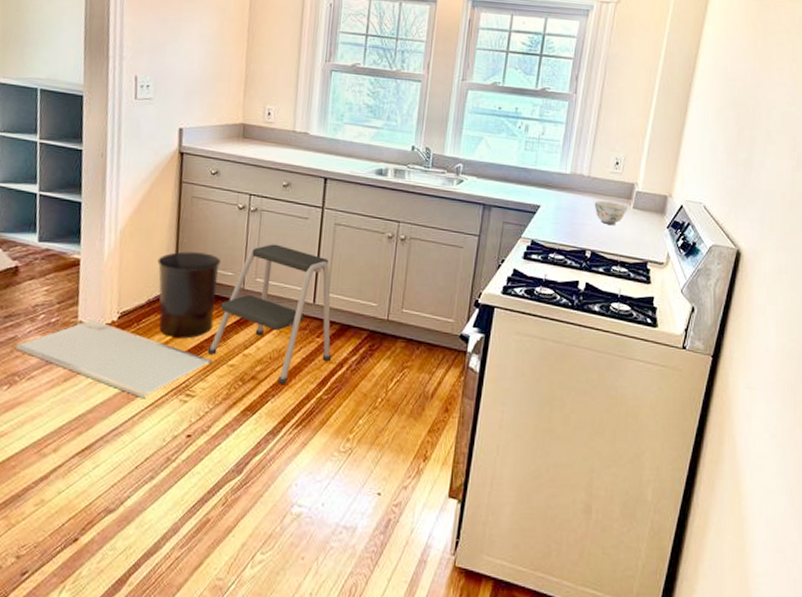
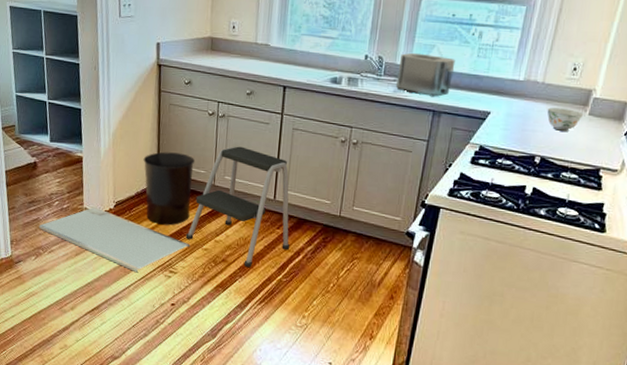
toaster: none [445,144,504,191] -> present [396,52,456,98]

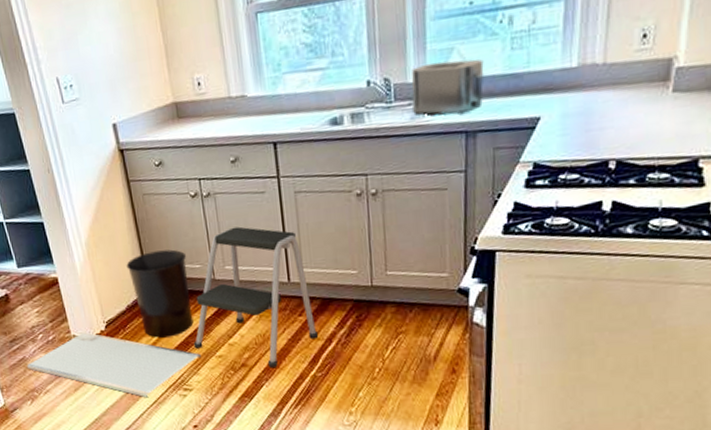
soup bowl: present [547,107,584,131] -> none [615,90,666,122]

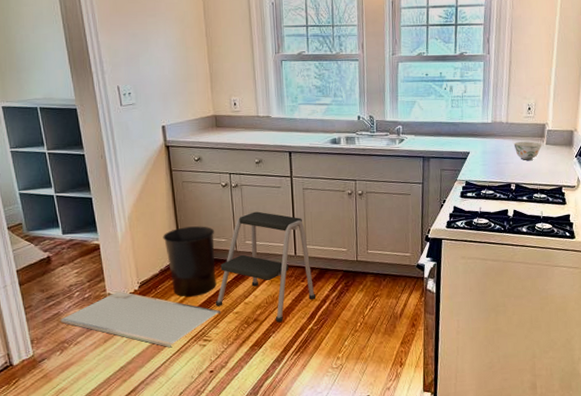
toaster: present [411,59,484,116] -> none [388,109,435,146]
soup bowl: none [615,90,666,122] -> present [513,141,543,160]

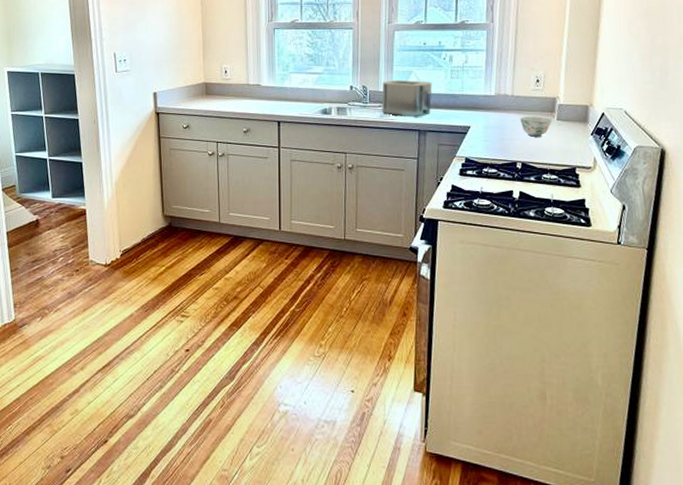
door mat: present [60,291,221,348] -> none [43,258,201,322]
waste bin: present [163,226,217,297] -> none [147,195,199,269]
step stool: present [215,211,315,323] -> none [195,182,299,302]
toaster: none [388,109,435,146] -> present [382,79,433,118]

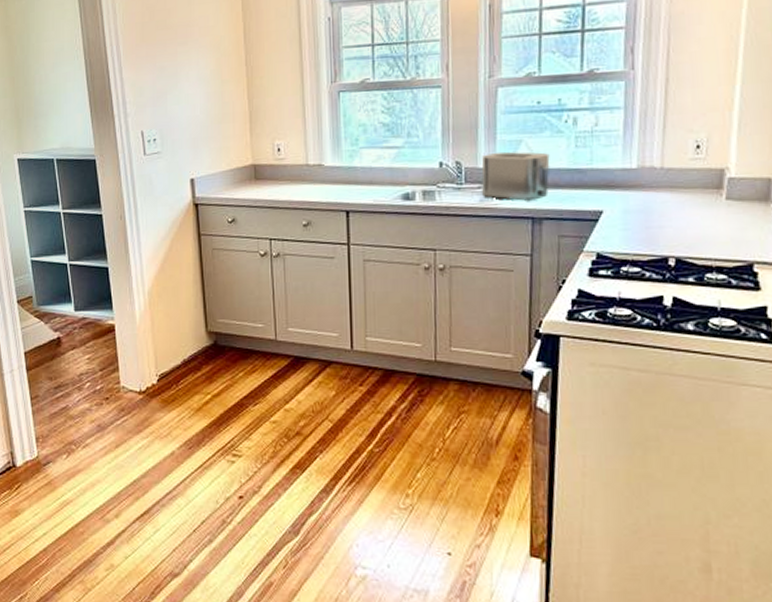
soup bowl: present [520,116,553,137] -> none [672,195,720,223]

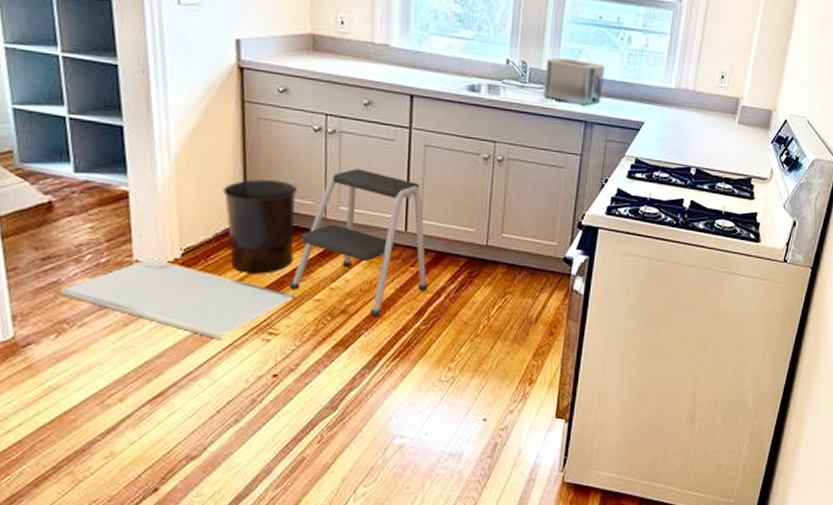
door mat: none [68,384,255,461] -> present [59,258,297,340]
waste bin: none [187,306,250,397] -> present [223,179,298,274]
step stool: none [248,289,377,440] -> present [289,168,427,318]

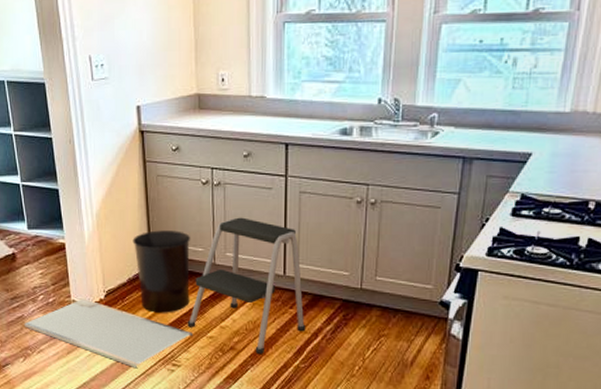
toaster: present [543,57,605,107] -> none [418,90,486,142]

